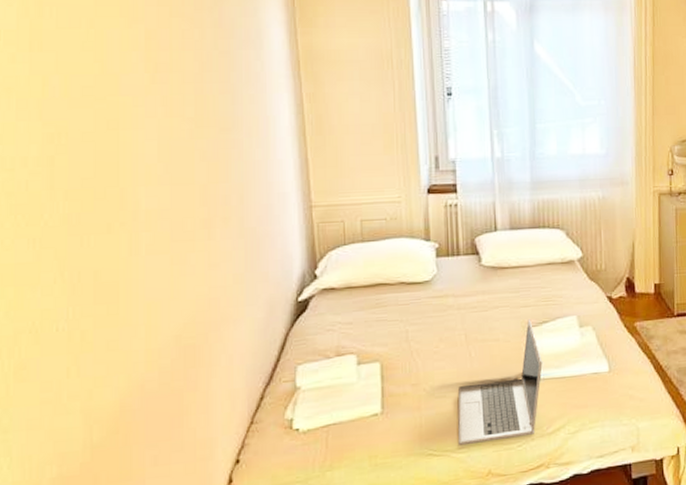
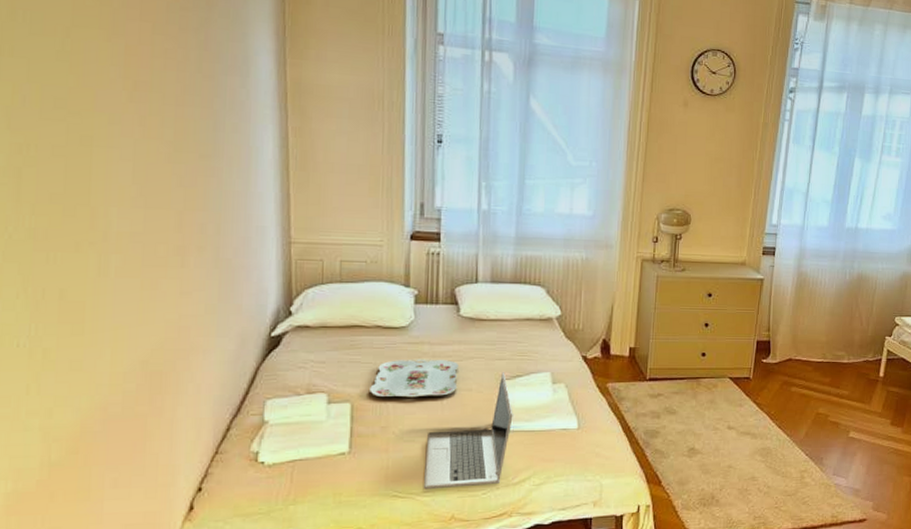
serving tray: none [398,311,485,355] -> present [370,359,459,398]

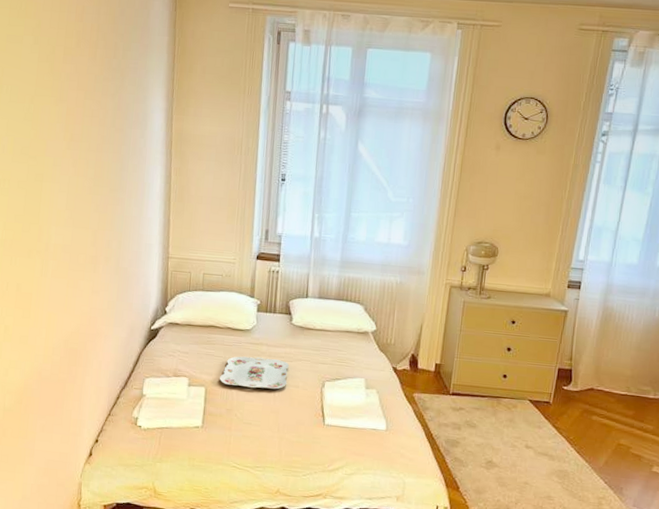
laptop: present [423,372,513,490] -> none [256,374,332,469]

